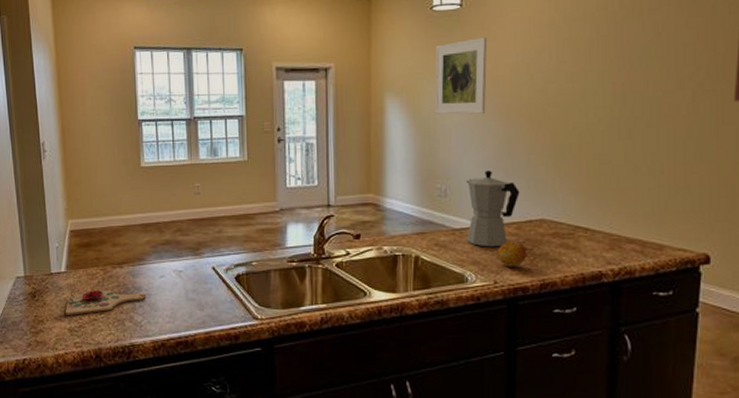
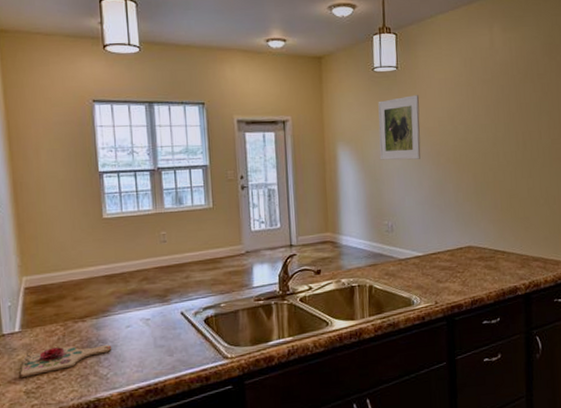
moka pot: present [465,170,520,247] -> none [408,207,452,273]
fruit: present [497,240,527,267] -> none [436,265,460,289]

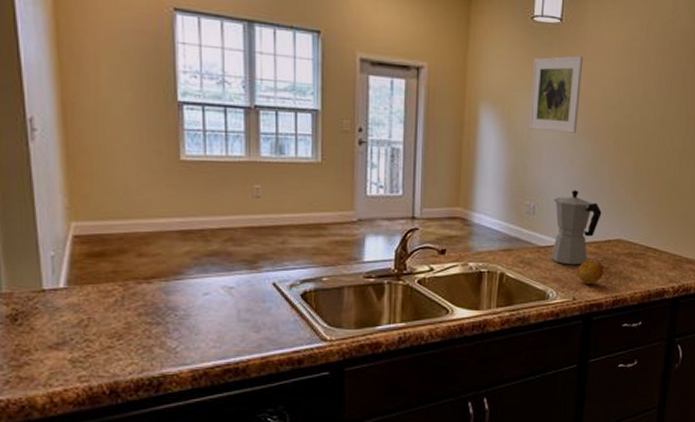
cutting board: present [21,344,112,377] -> none [65,311,184,342]
moka pot: none [408,207,452,273] -> present [551,190,602,265]
fruit: none [436,265,460,289] -> present [577,259,604,285]

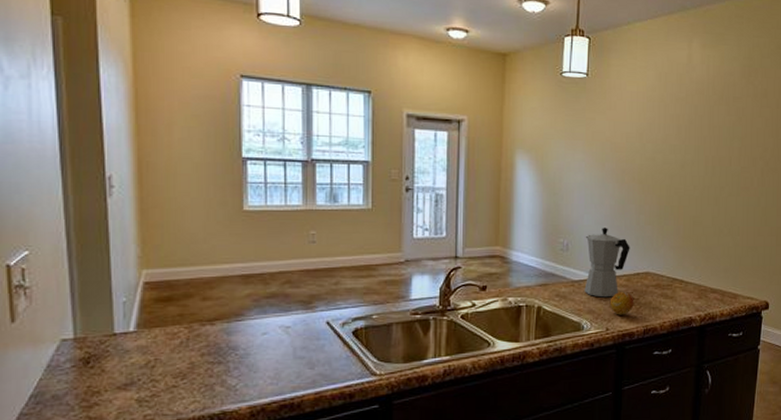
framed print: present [528,56,584,133] -> none [560,106,609,176]

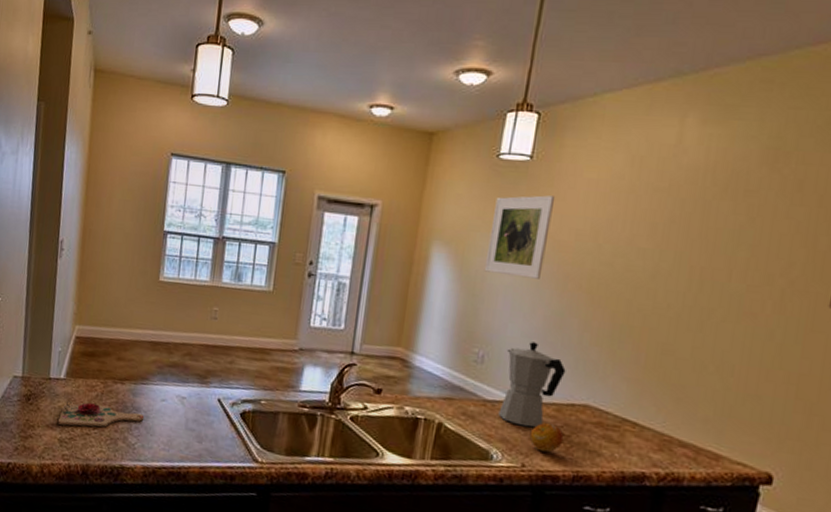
cutting board: none [133,351,244,383] -> present [58,400,145,427]
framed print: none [560,106,609,176] -> present [484,195,556,279]

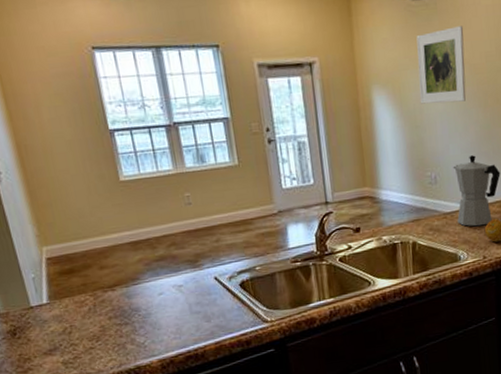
cutting board: present [58,400,145,427] -> none [55,312,147,348]

